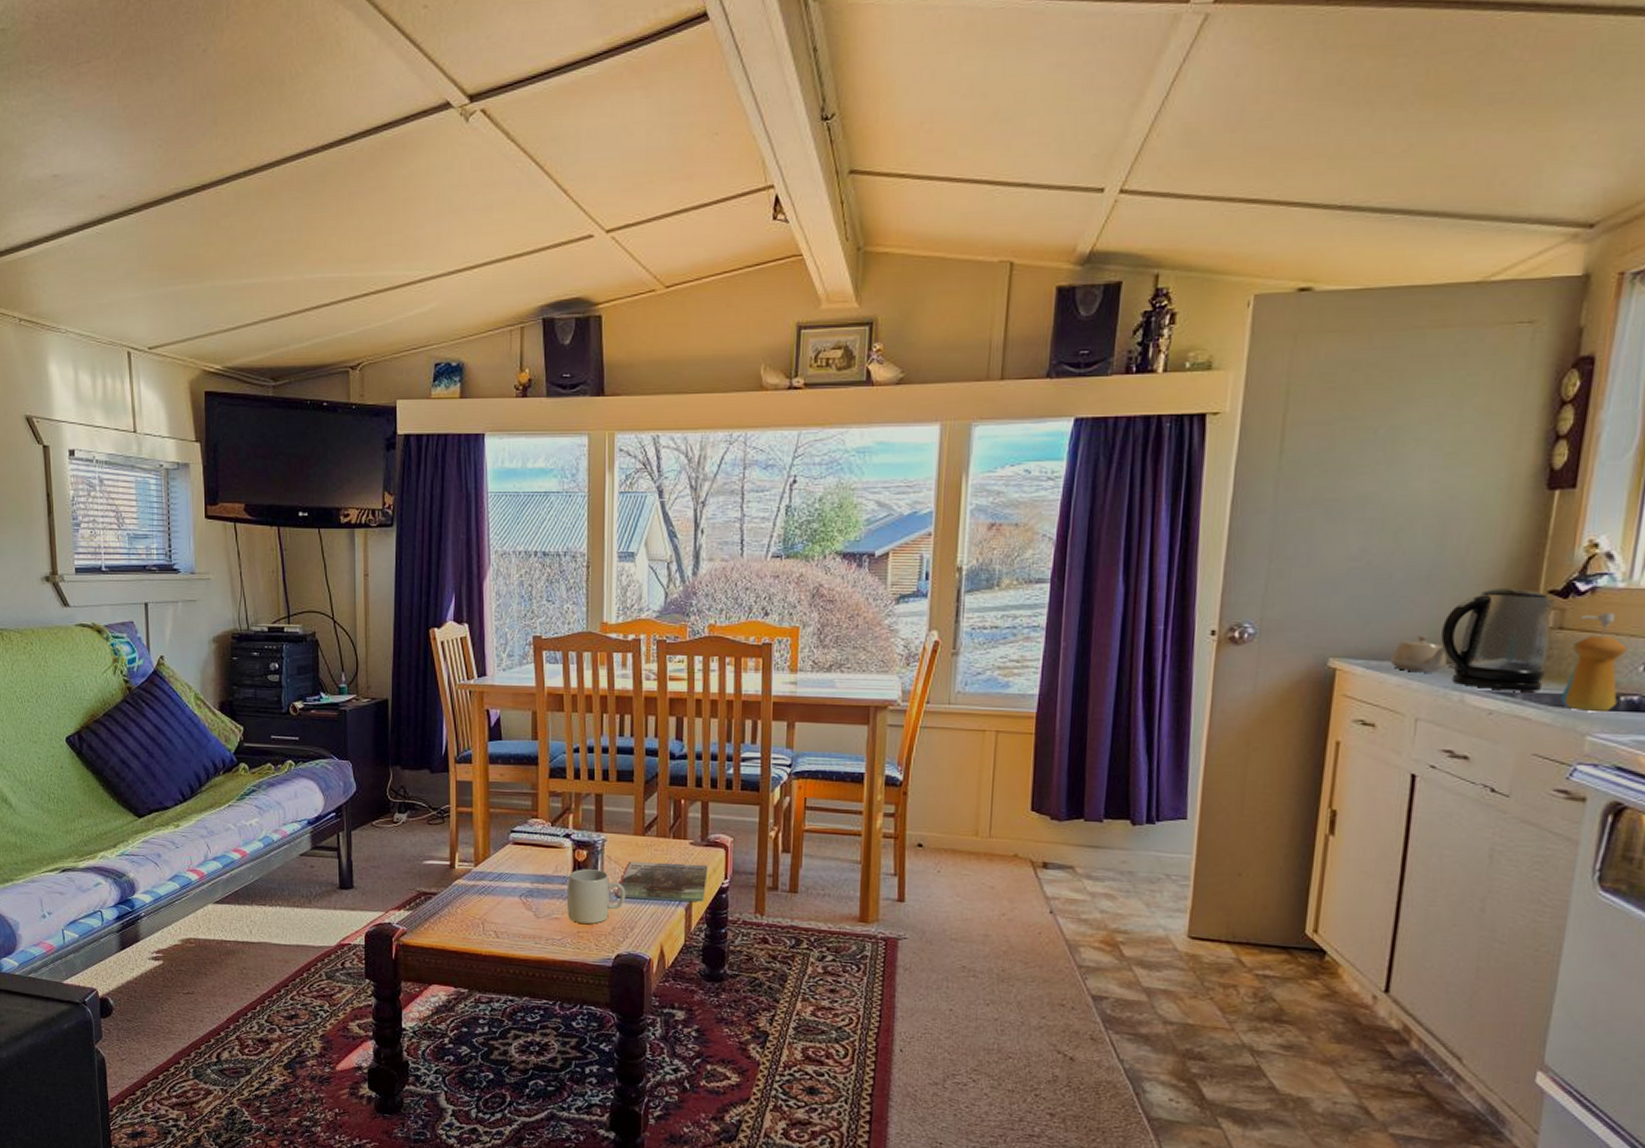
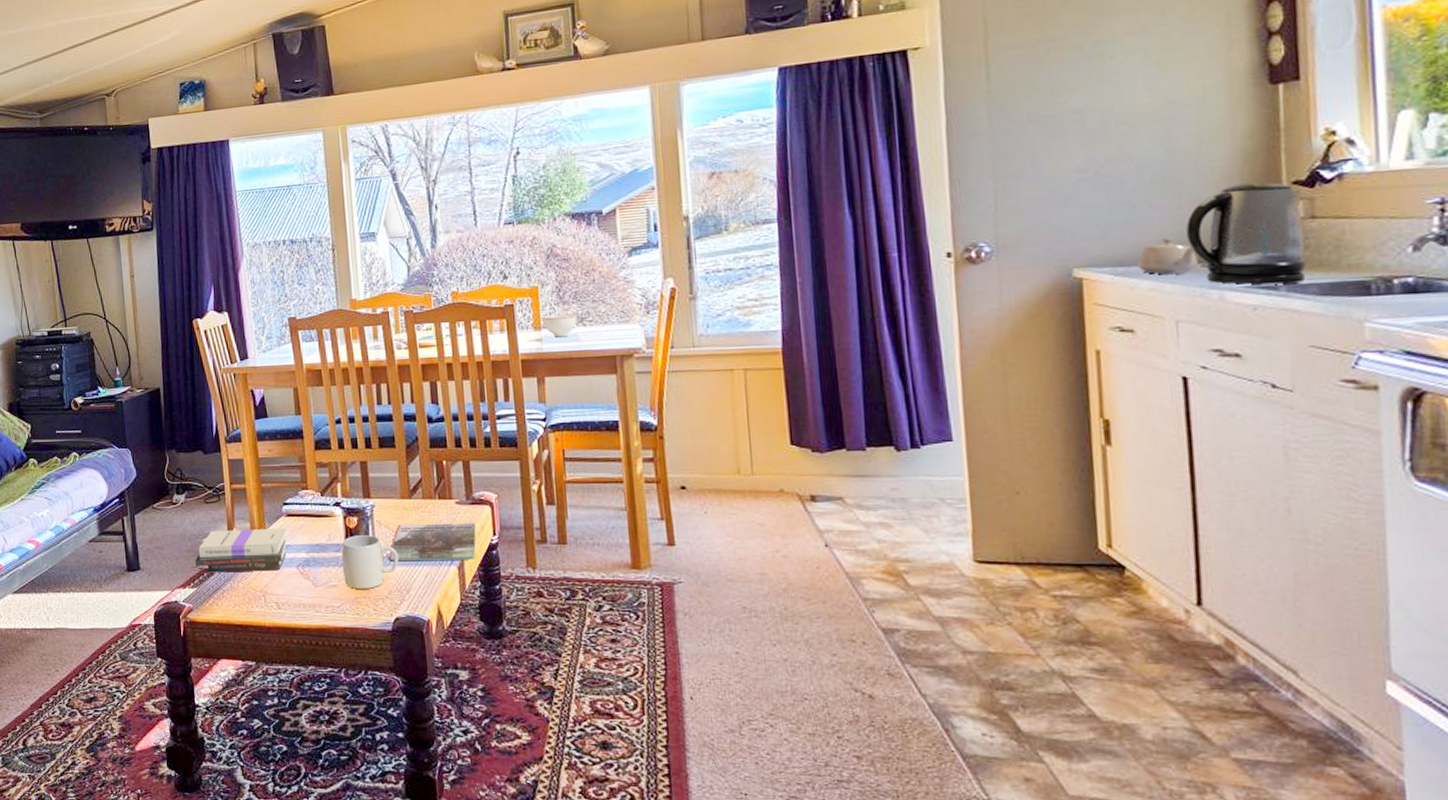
books: none [413,853,511,899] -> present [195,527,287,573]
bowl: none [798,658,837,682] -> present [541,314,579,338]
soap dispenser: present [1559,613,1627,711] -> none [1327,197,1391,297]

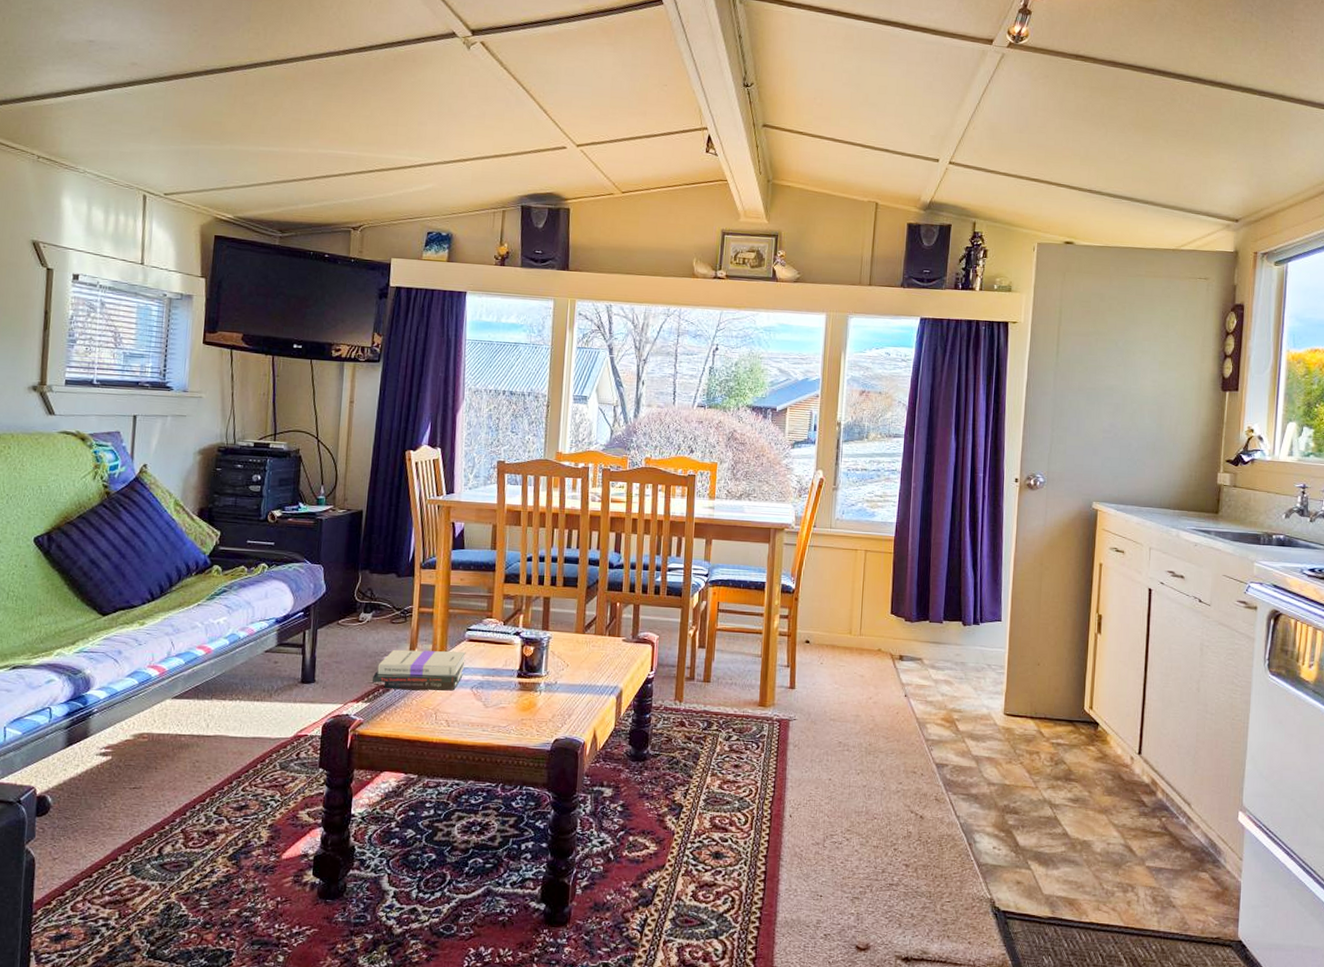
mug: present [341,535,399,589] -> none [513,663,566,712]
magazine: present [389,522,476,562] -> none [557,655,637,691]
bowl: present [541,314,579,338] -> none [716,488,746,508]
teapot: present [1136,238,1199,275] -> none [1131,488,1168,515]
kettle: present [1186,182,1306,285] -> none [1163,457,1231,530]

